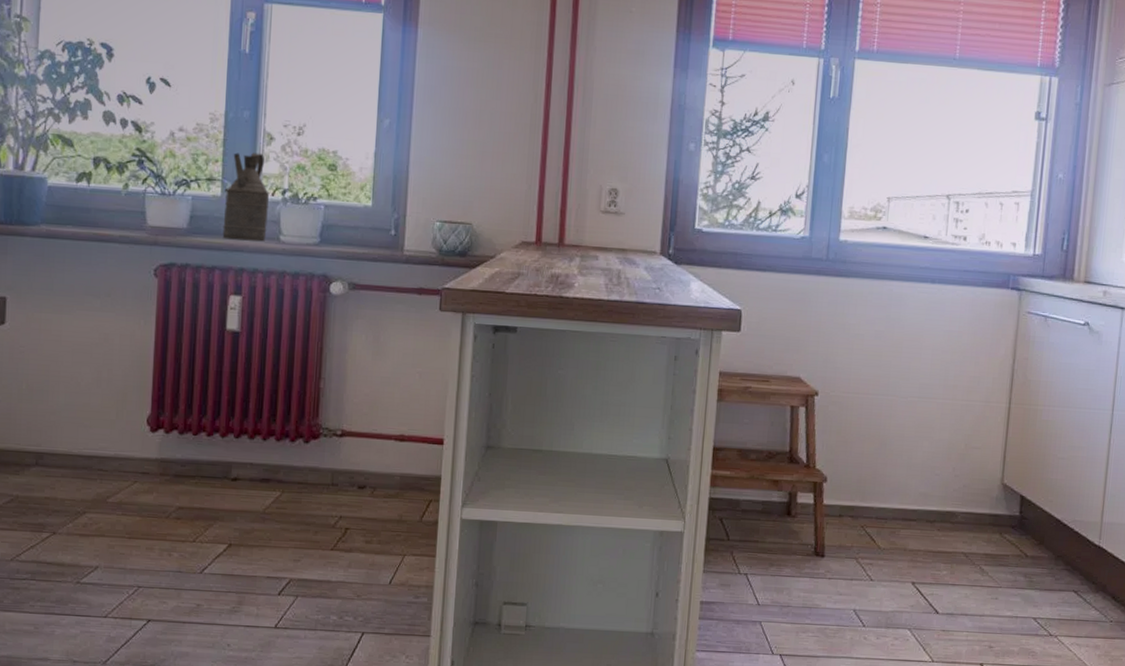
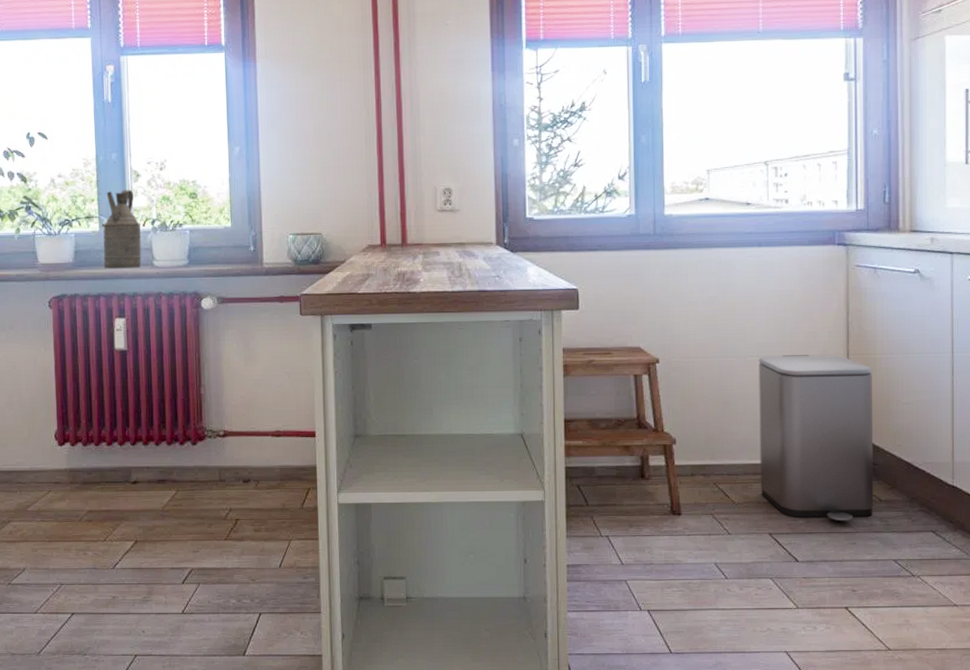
pedal bin: none [908,398,1033,575] -> present [759,355,874,522]

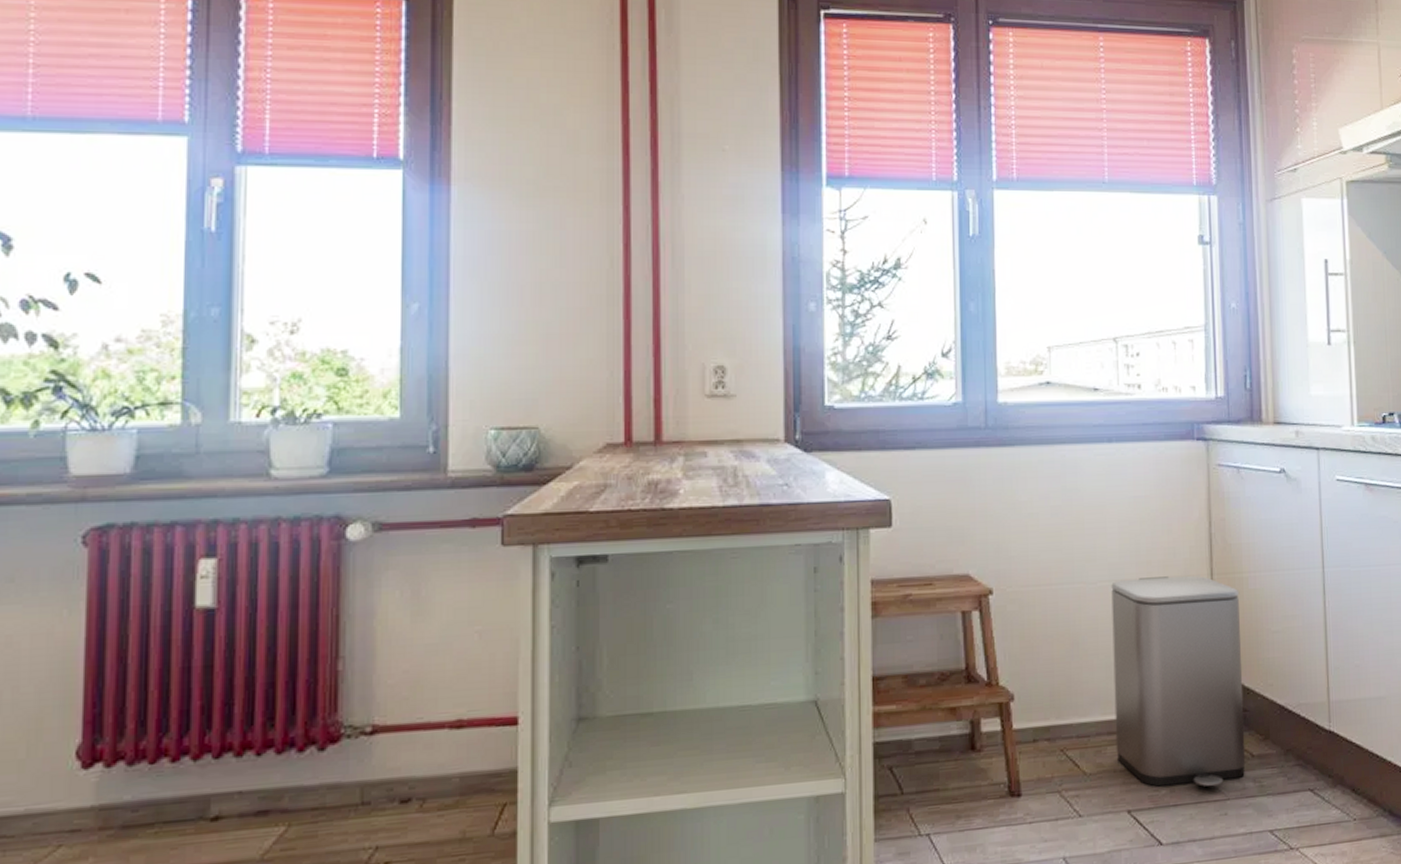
watering can: present [102,189,142,269] -> none [185,362,254,483]

